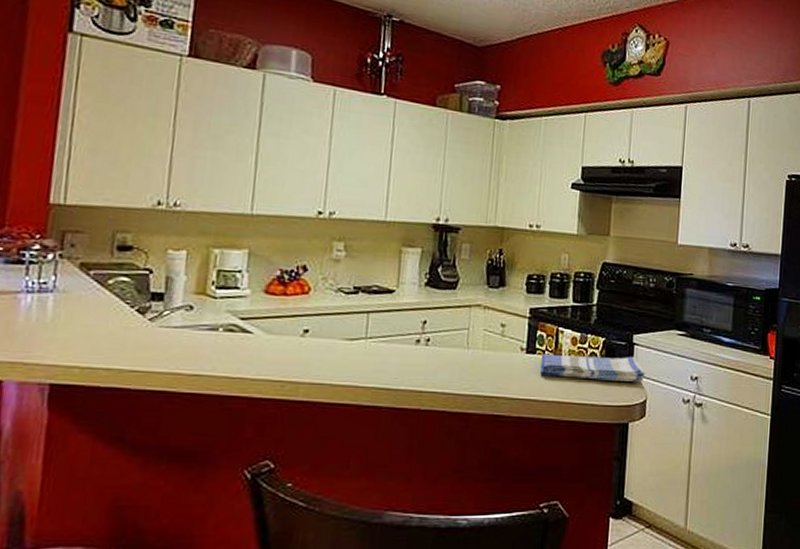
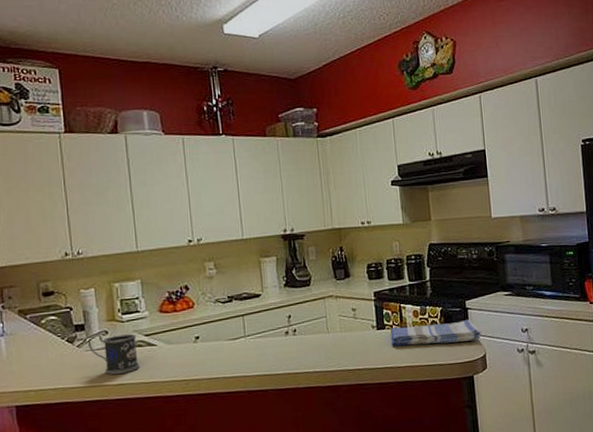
mug: none [163,306,229,362] -> present [87,333,140,375]

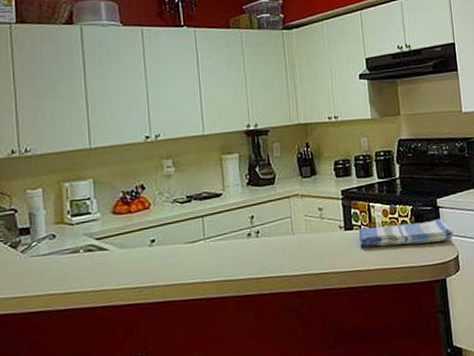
mug: present [87,333,140,375] -> none [32,237,90,283]

